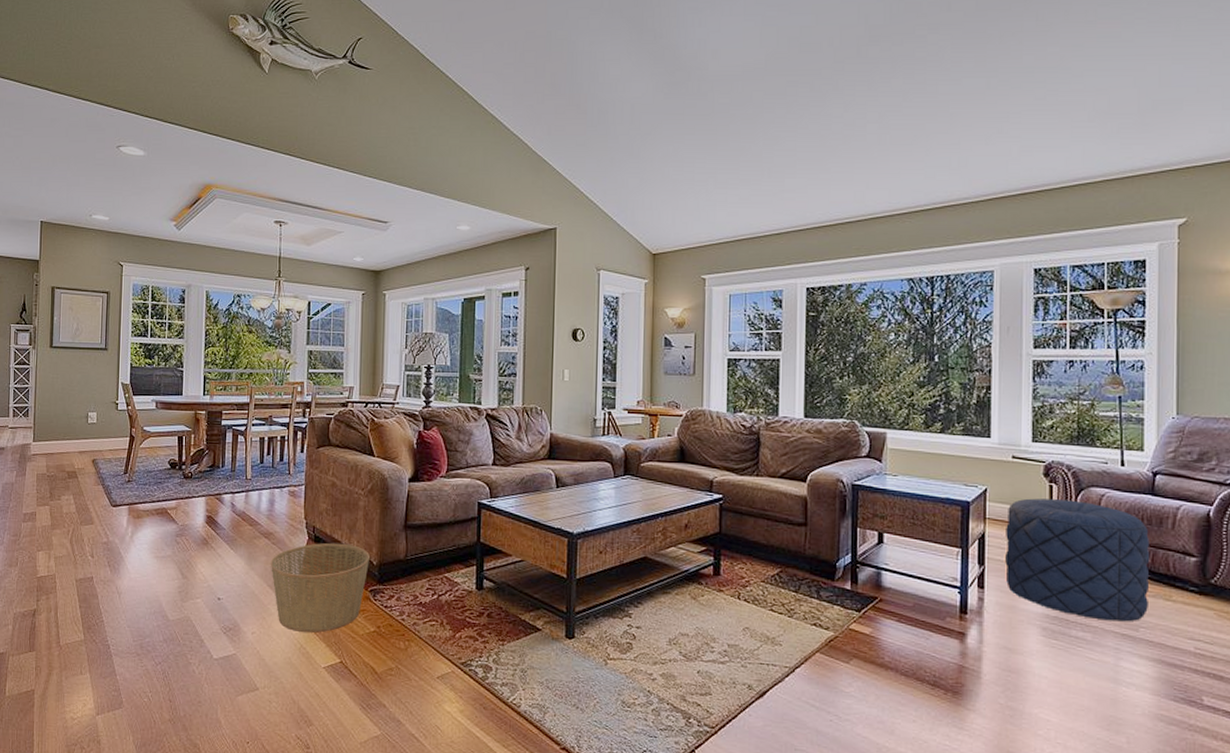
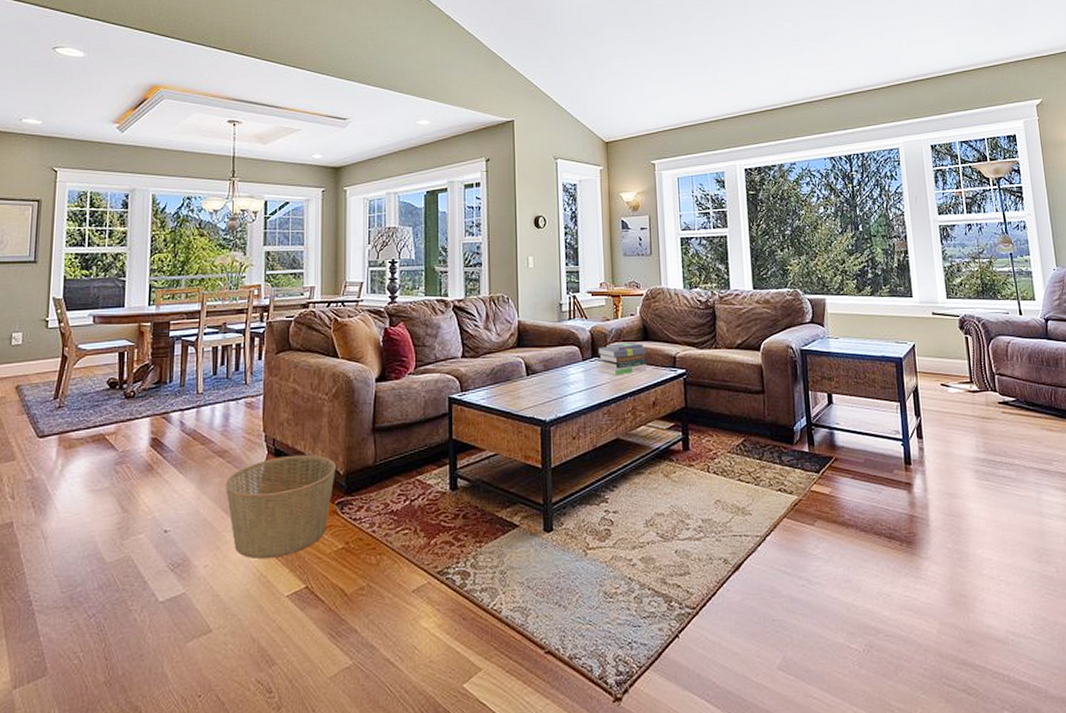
books: none [628,462,682,496] -> present [597,342,647,376]
pouf: present [1005,498,1151,622] -> none [934,349,1057,458]

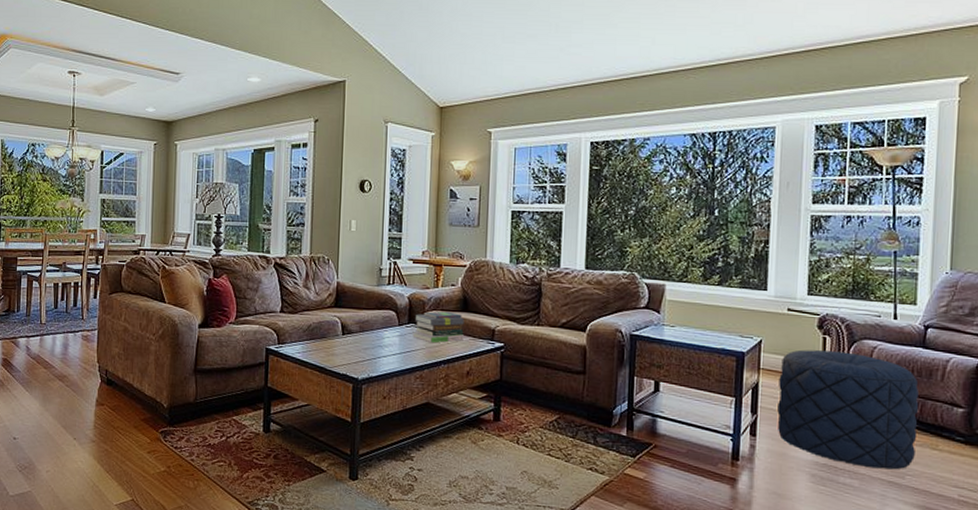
basket: present [225,454,337,558] -> none [64,385,161,472]
pouf: none [934,349,1057,458] -> present [777,349,919,470]

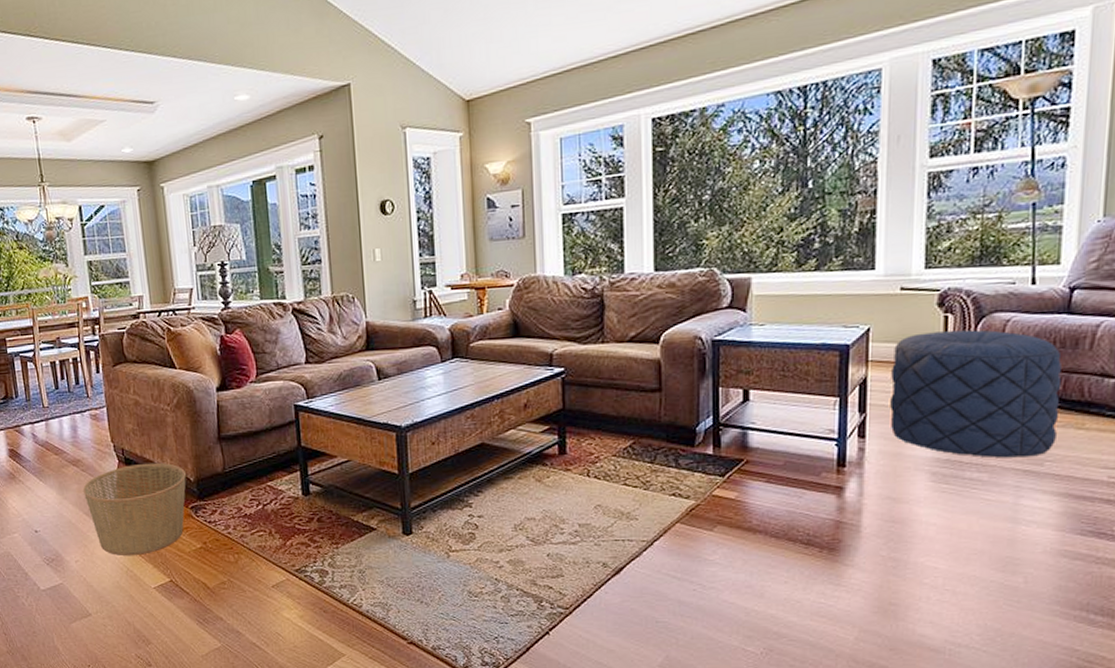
basket: none [64,385,161,472] -> present [82,462,187,555]
books: present [412,311,464,343] -> none [458,339,517,378]

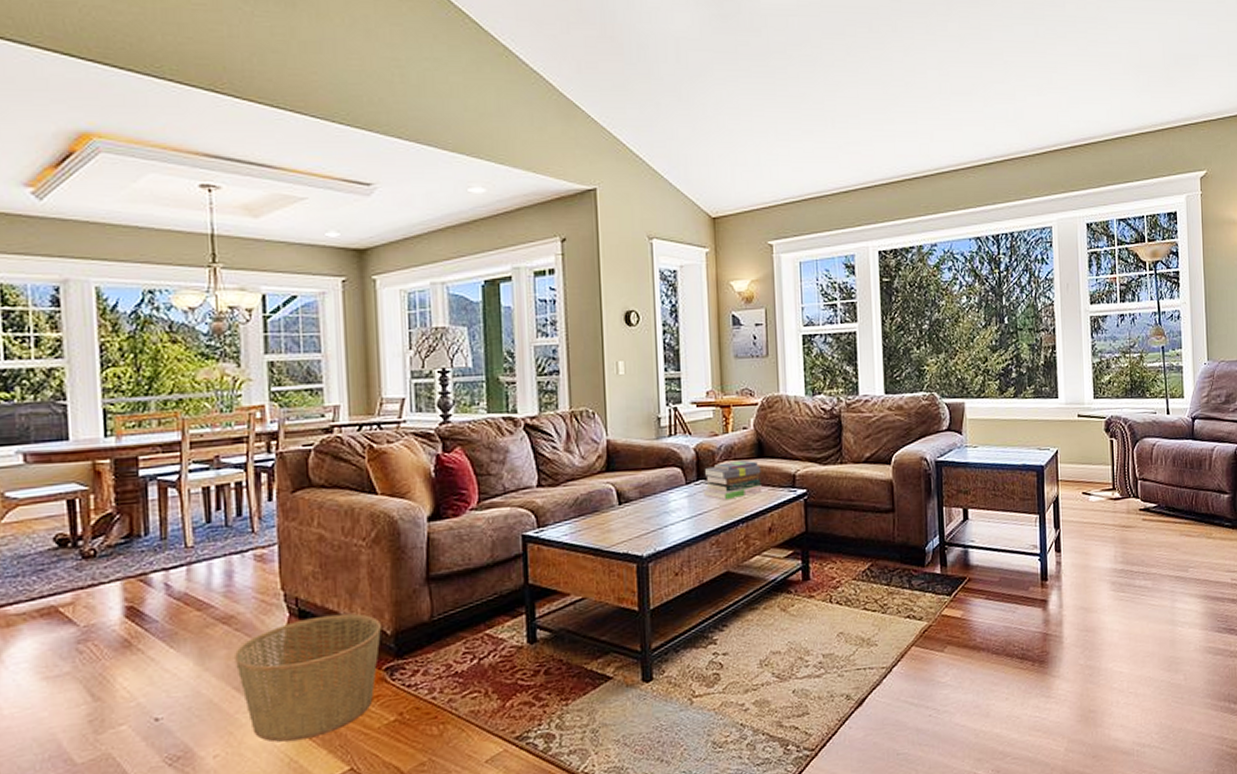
books: none [458,339,517,378] -> present [703,459,762,500]
pouf: present [890,329,1062,458] -> none [1076,452,1195,566]

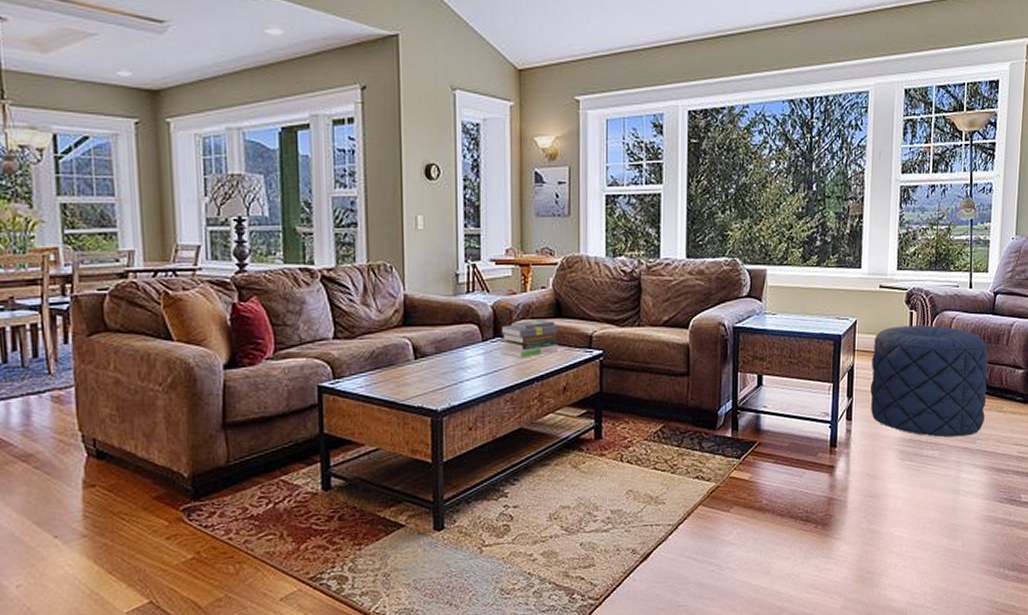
basket: present [233,613,383,742] -> none [33,455,180,575]
pouf: none [1076,452,1195,566] -> present [870,325,989,437]

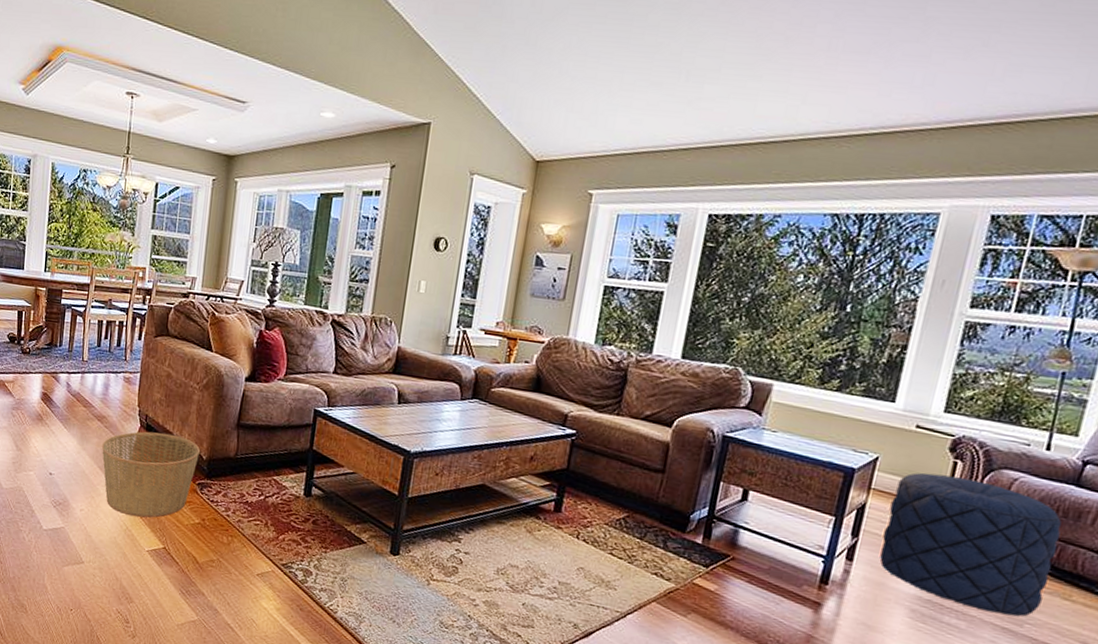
basket: none [33,455,180,575] -> present [101,431,201,518]
books: present [499,319,558,359] -> none [475,388,535,424]

